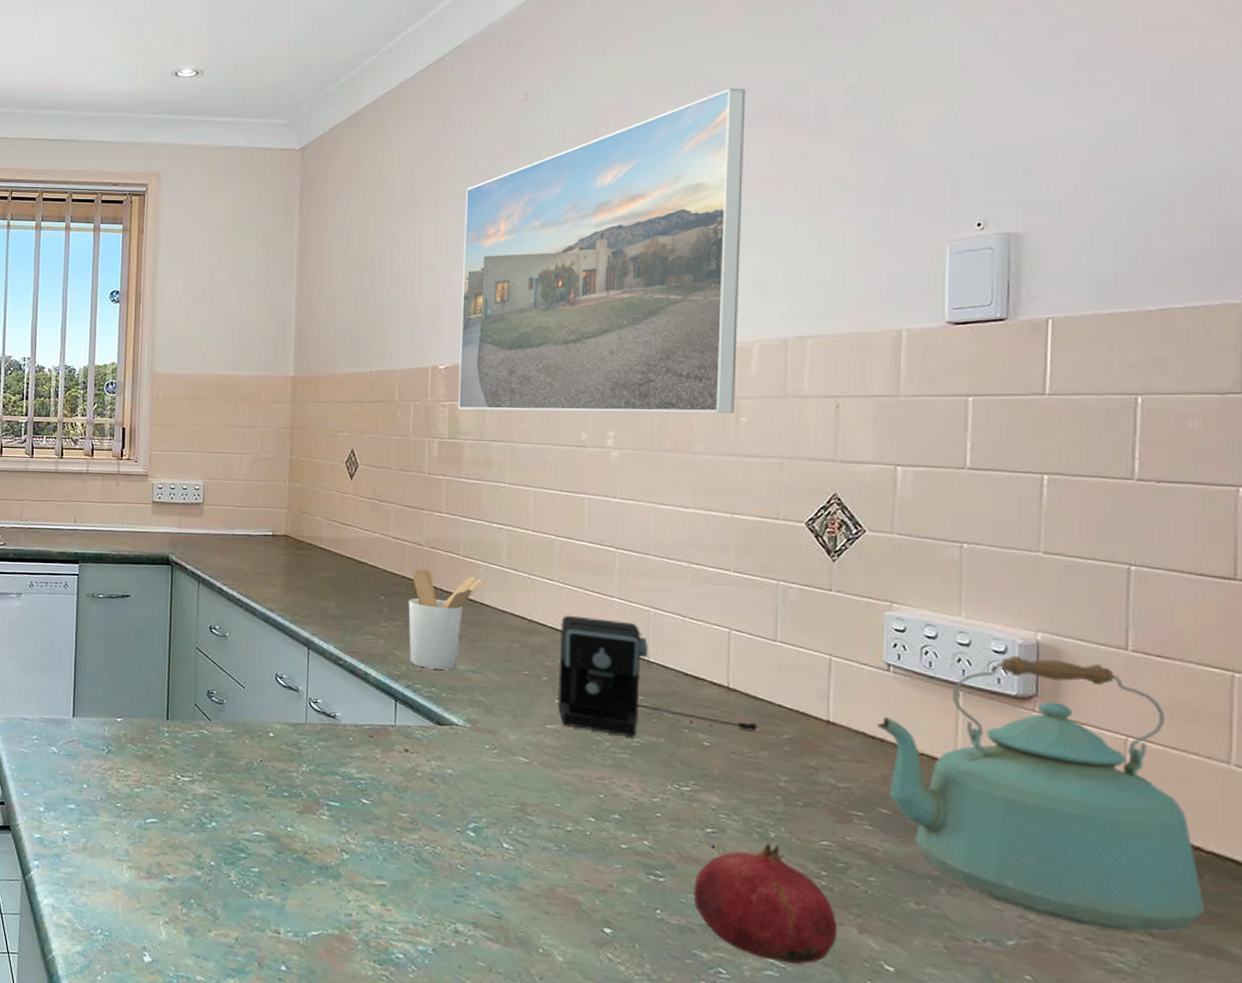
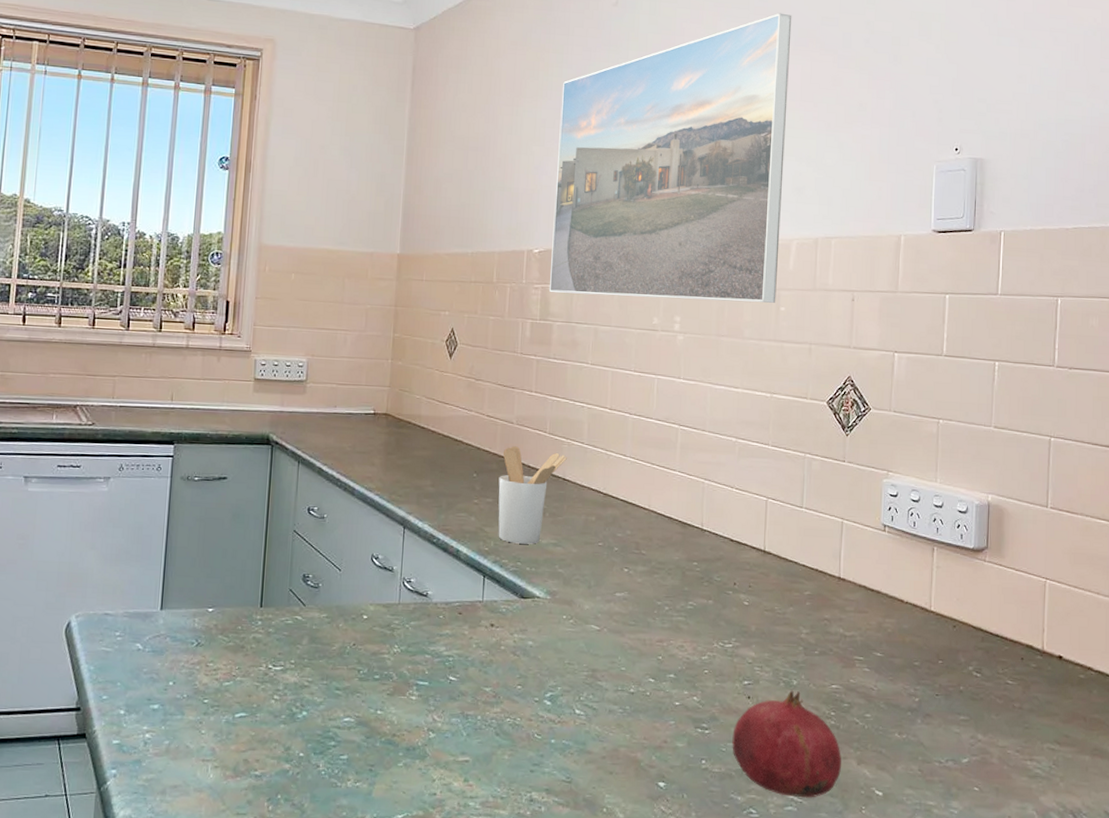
coffee maker: present [558,615,758,736] -> none [626,488,786,600]
kettle: present [877,655,1206,932] -> none [875,514,1094,742]

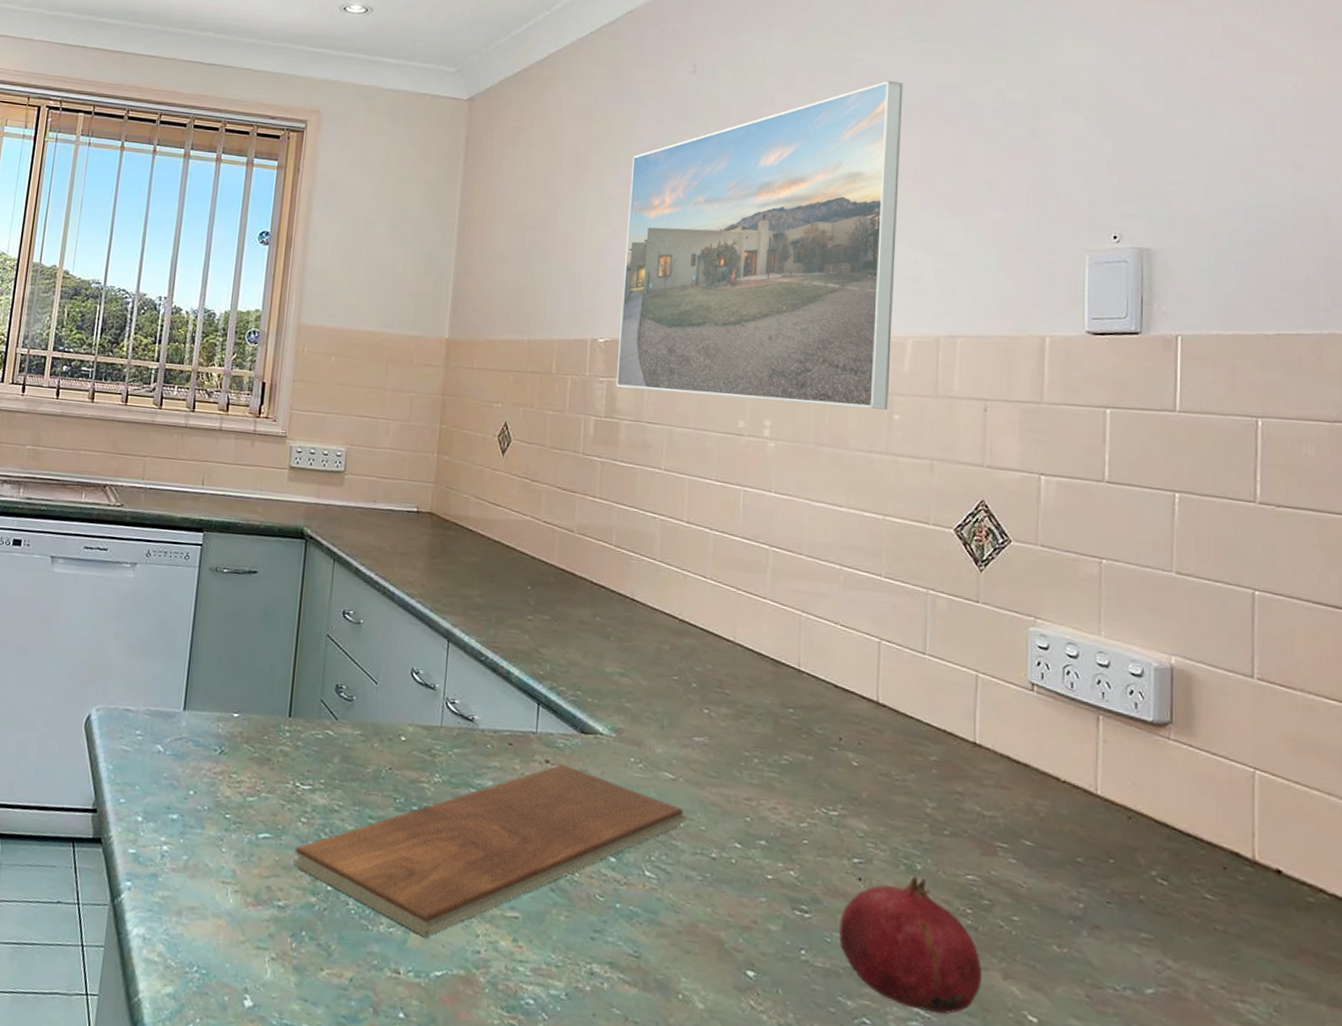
chopping board: none [268,626,610,787] -> present [293,764,687,937]
utensil holder: present [498,446,567,544] -> none [555,557,636,672]

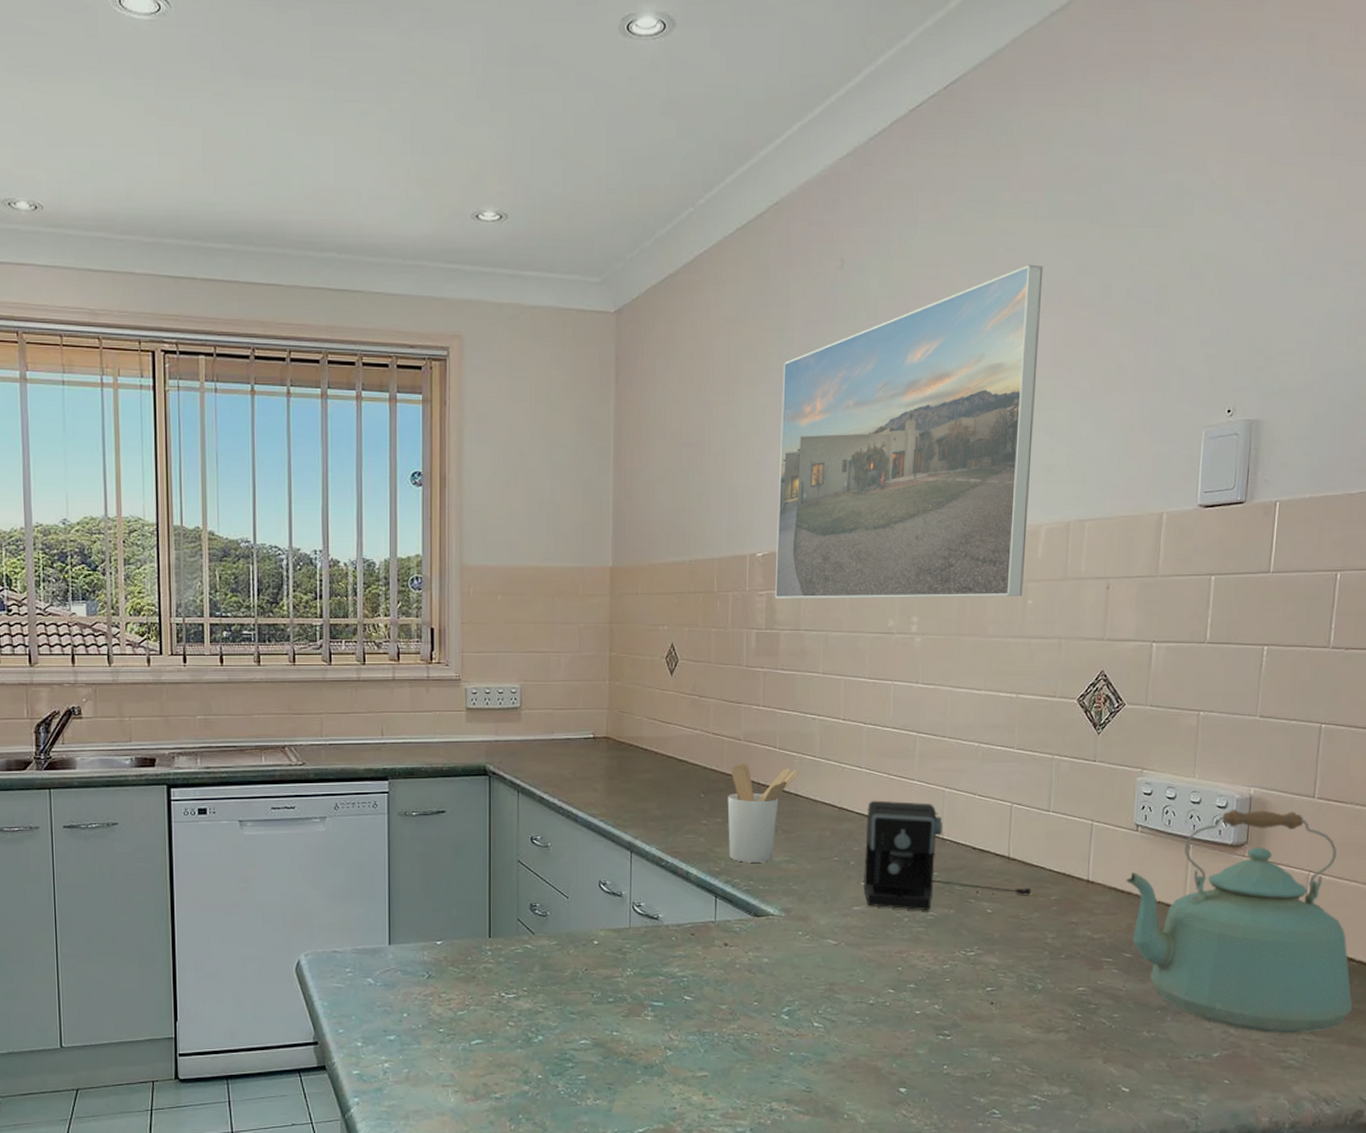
chopping board: present [293,764,687,937] -> none [506,945,848,1103]
utensil holder: none [555,557,636,672] -> present [727,763,799,862]
coffee maker: none [706,616,906,753] -> present [863,800,1032,910]
fruit: present [839,875,983,1015] -> none [974,994,1088,1097]
kettle: none [1022,679,1330,981] -> present [1126,809,1353,1034]

